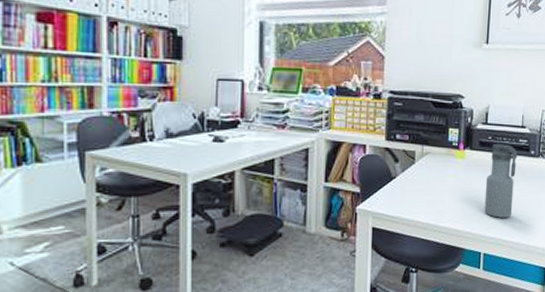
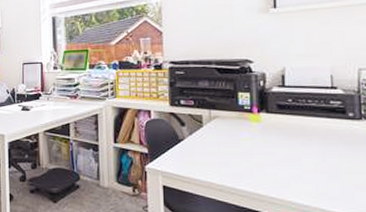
water bottle: present [484,144,518,218] -> none [290,106,331,185]

